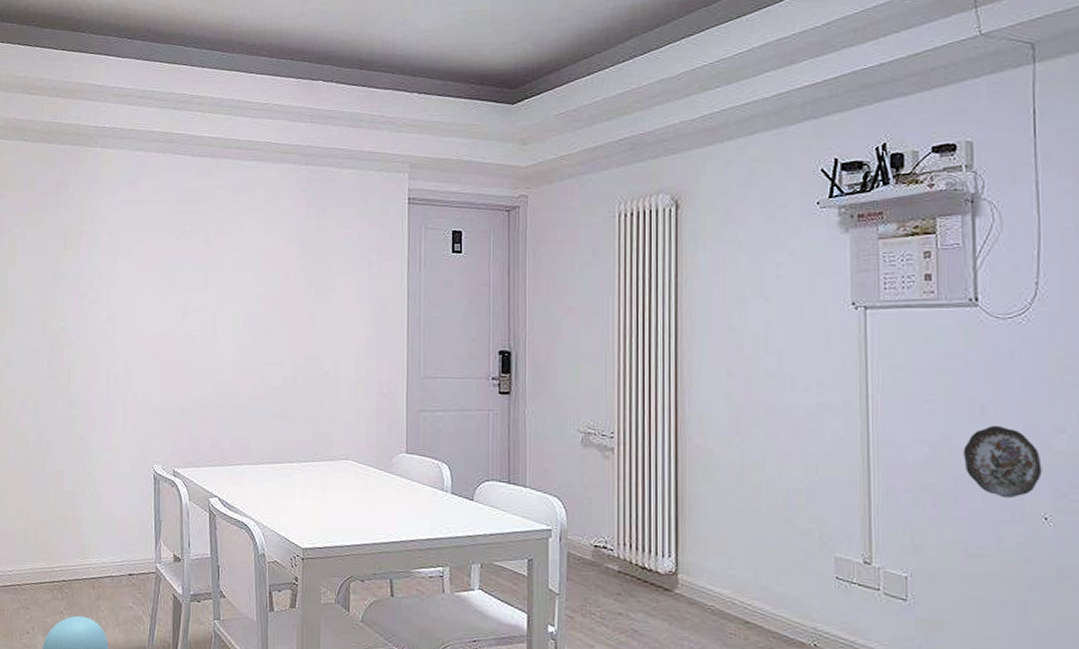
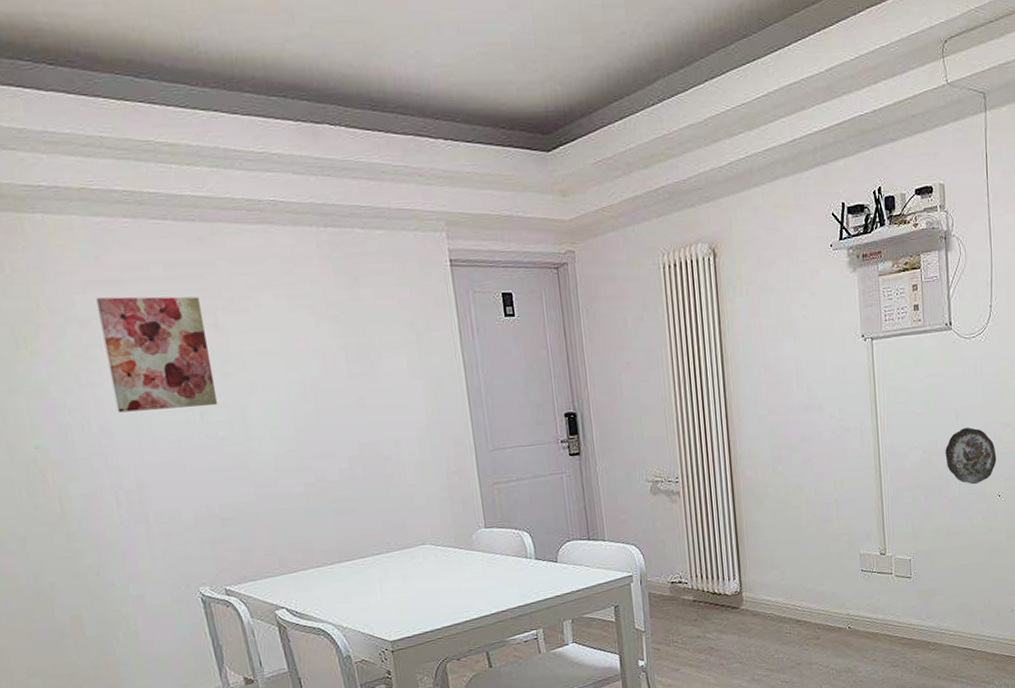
wall art: none [122,214,198,309] -> present [96,296,218,413]

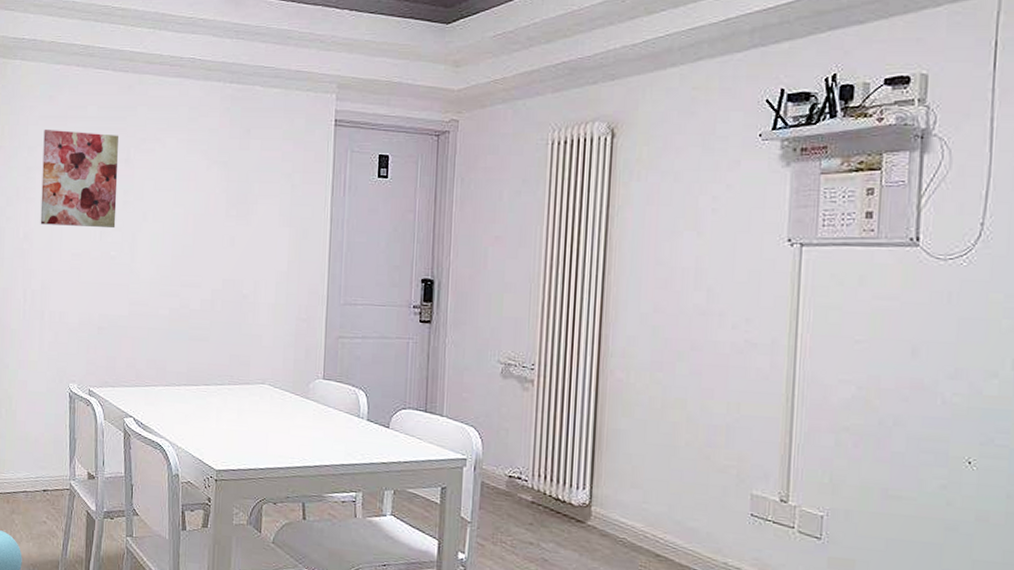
decorative plate: present [945,427,997,485] -> none [890,367,971,442]

